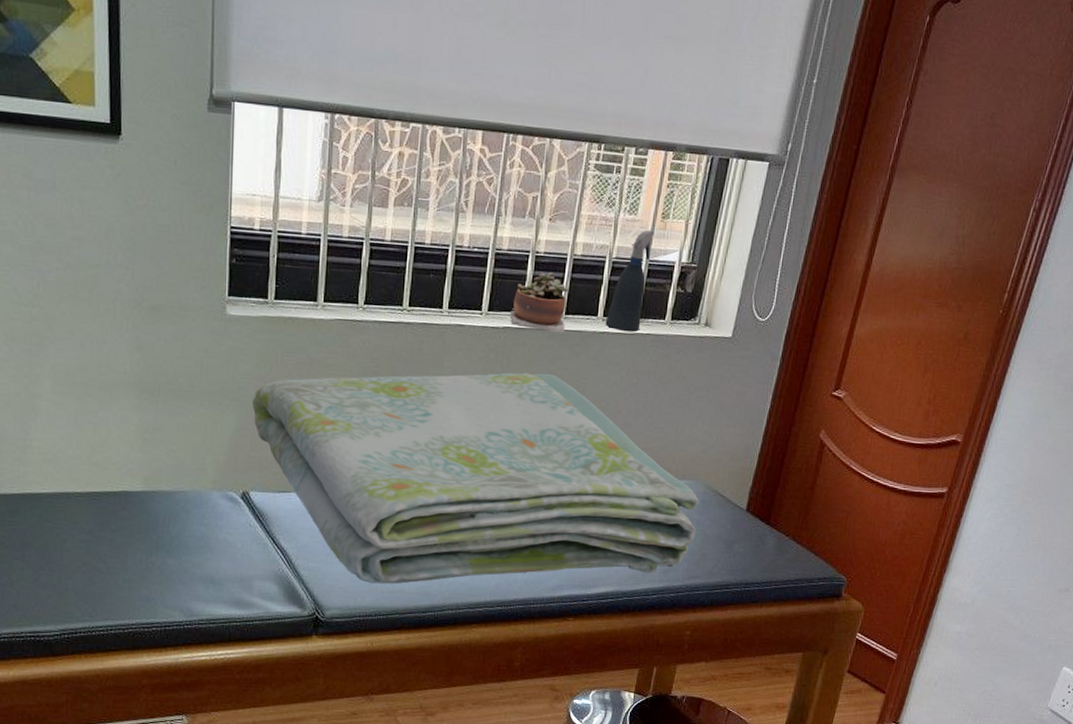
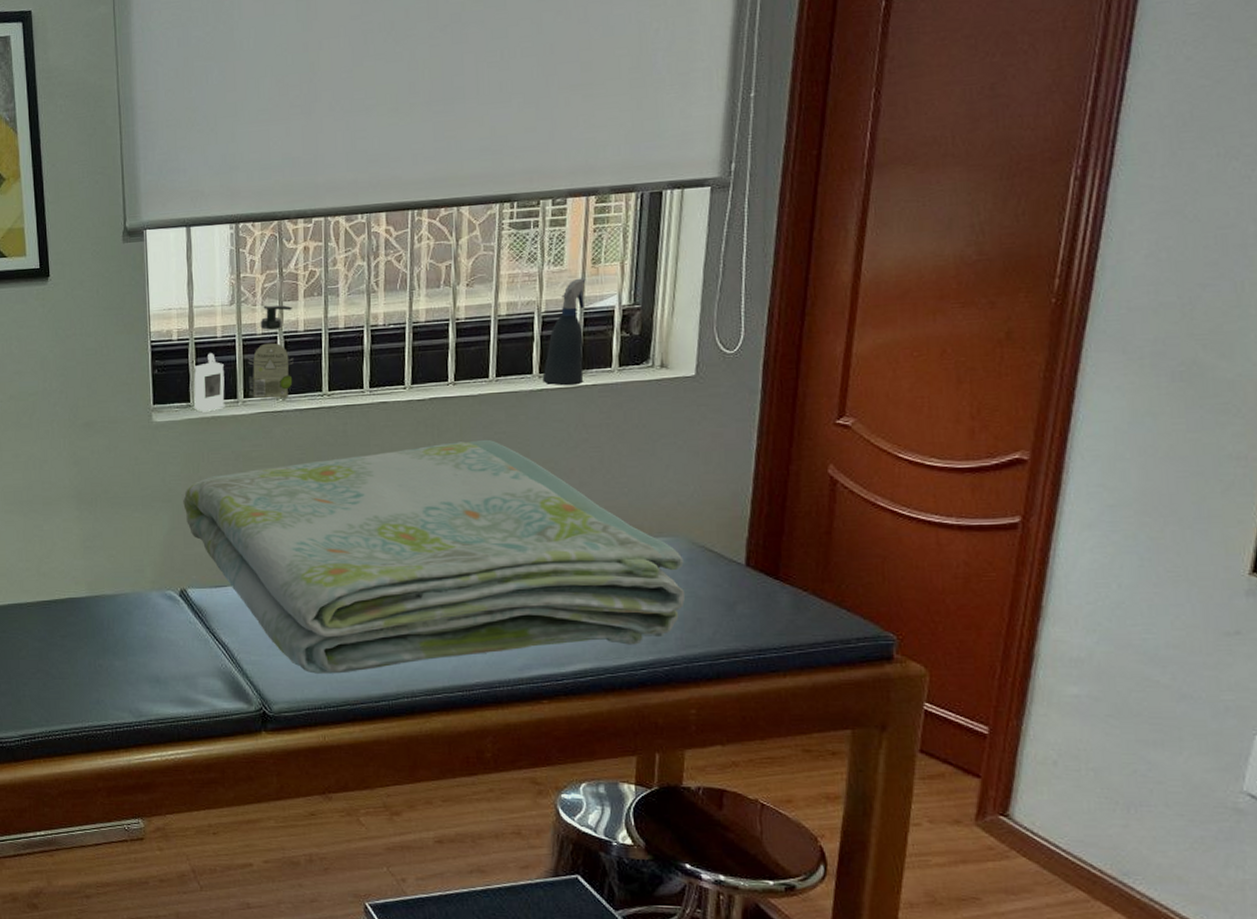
tissue box: none [272,249,306,312] -> present [194,353,225,412]
soap dispenser: none [329,207,381,309] -> present [248,304,293,400]
succulent plant: present [509,271,569,333] -> none [435,337,498,397]

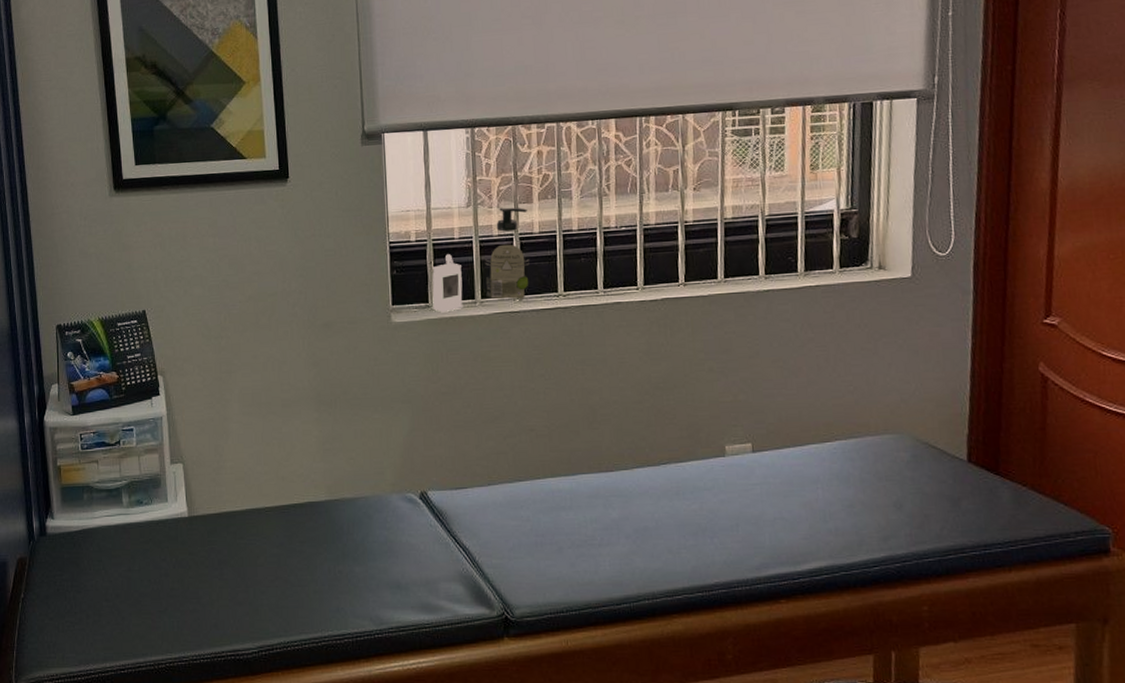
towel: present [183,439,686,674] -> none [422,339,913,577]
spray bottle: present [542,278,586,386] -> none [768,183,807,287]

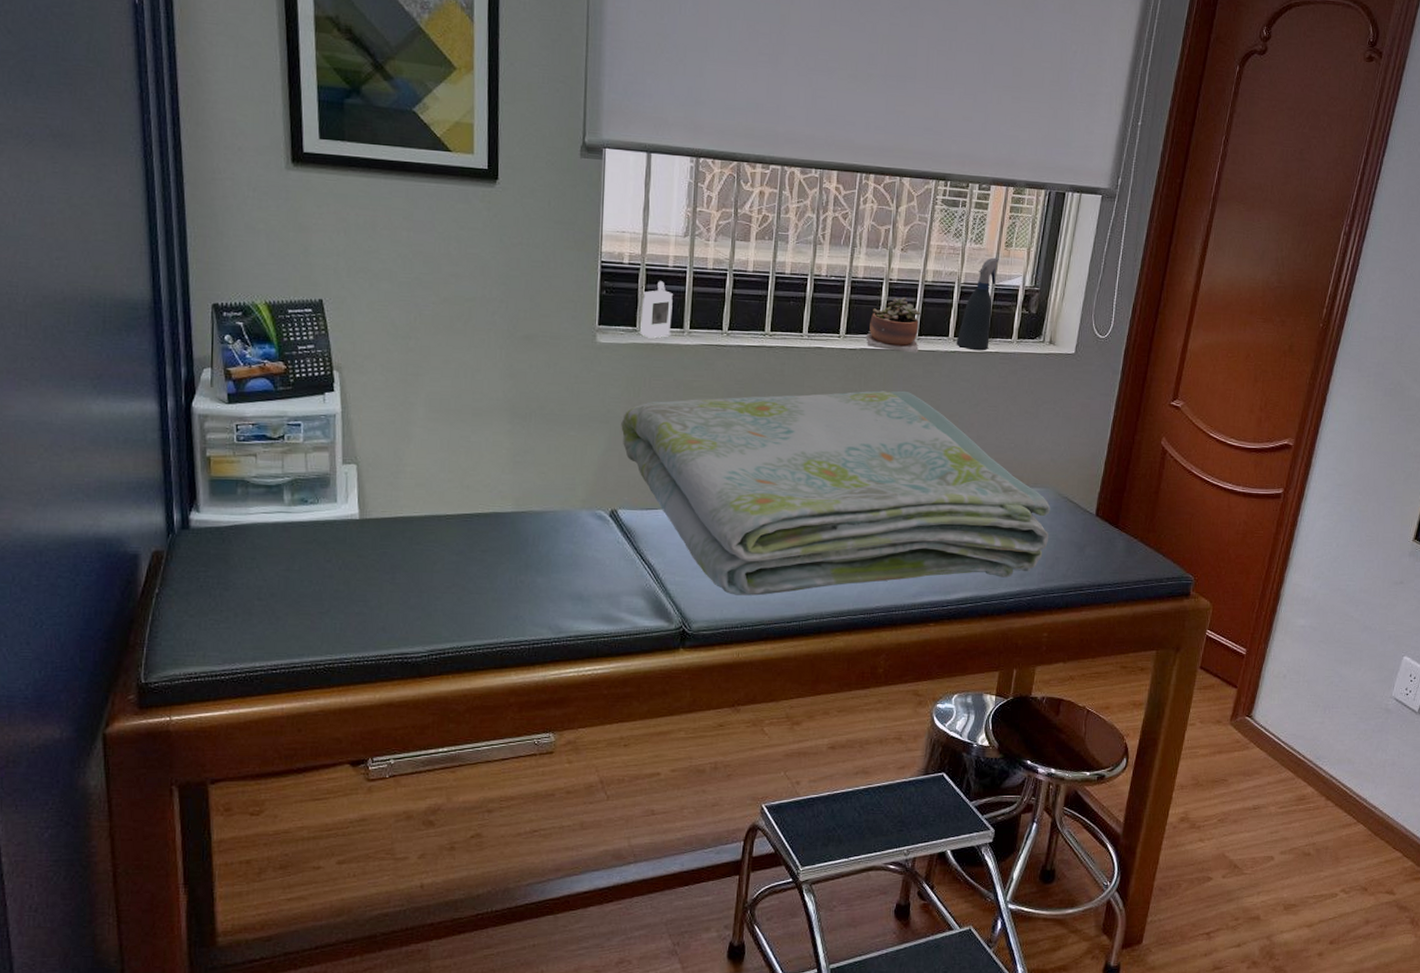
towel: none [422,339,913,577] -> present [621,390,1051,596]
soap dispenser: present [485,207,529,300] -> none [695,242,744,334]
succulent plant: none [666,239,727,298] -> present [866,297,921,353]
spray bottle: none [768,183,807,287] -> present [956,257,999,351]

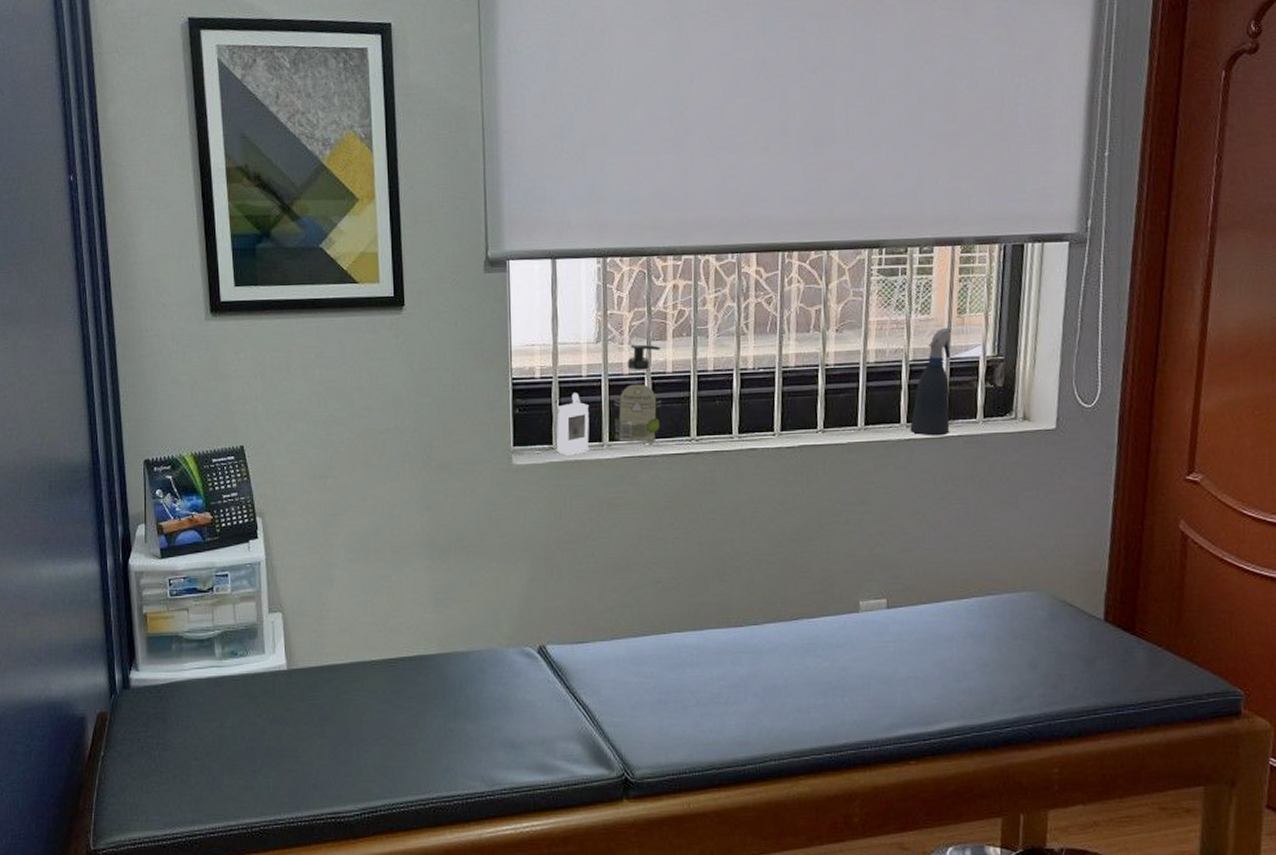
towel: present [621,390,1051,596] -> none [543,489,1048,736]
soap dispenser: none [695,242,744,334] -> present [614,344,661,444]
succulent plant: present [866,297,921,353] -> none [804,384,867,446]

